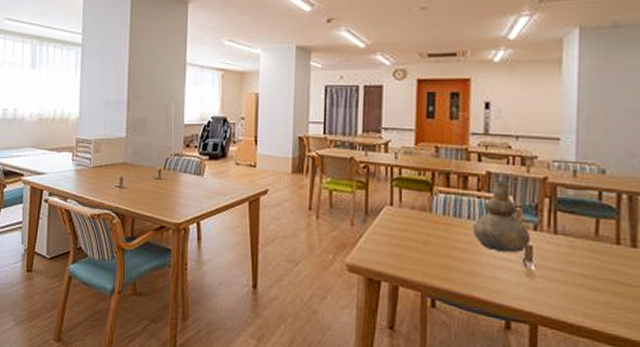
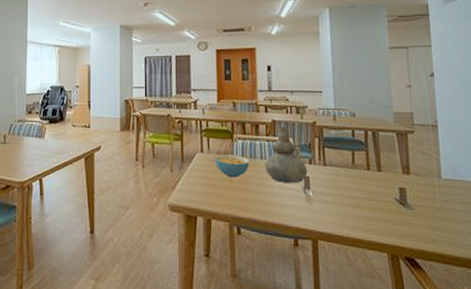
cereal bowl: none [408,210,453,240] -> present [215,155,250,178]

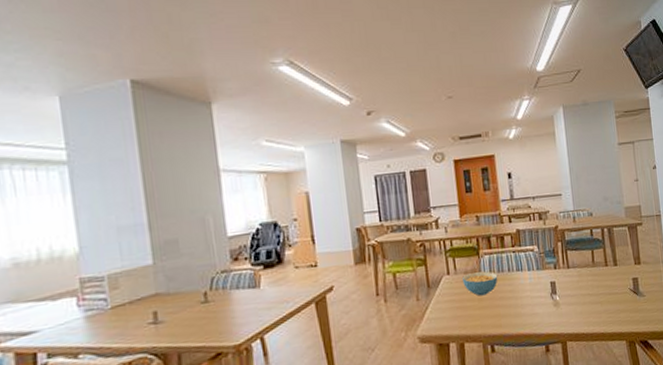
vase: present [265,127,308,184] -> none [512,235,554,293]

